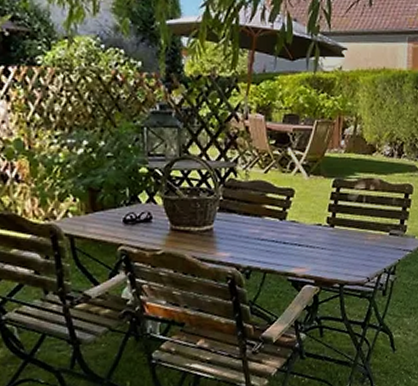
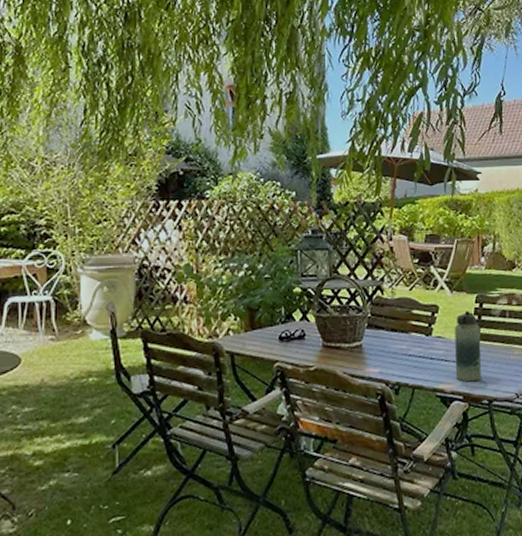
water bottle: none [308,195,335,267] -> present [454,311,482,382]

